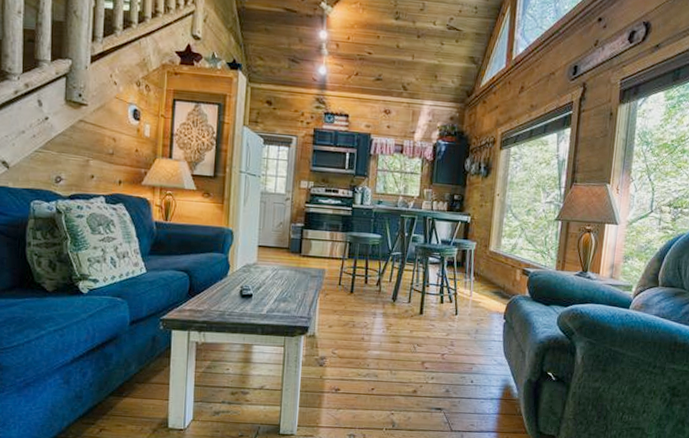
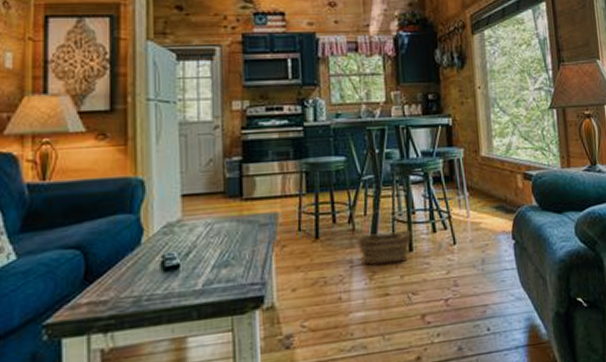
basket: none [381,279,424,322] -> present [357,209,411,266]

